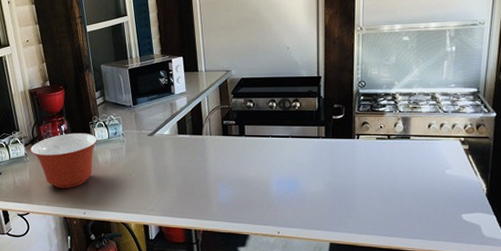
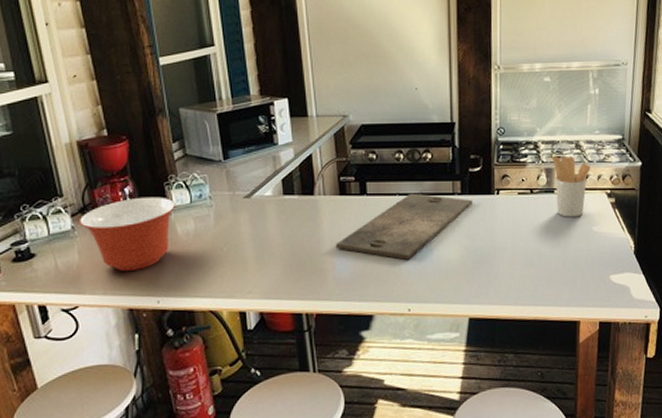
cutting board: none [219,135,335,191] -> present [335,193,473,260]
utensil holder: none [409,107,446,161] -> present [552,156,591,217]

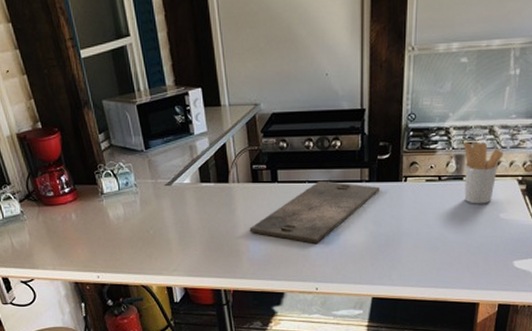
mixing bowl: present [80,197,175,272] -> none [27,184,106,251]

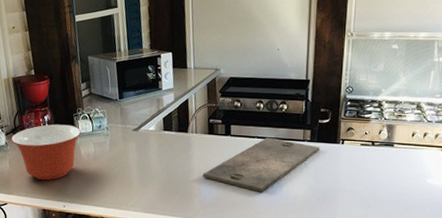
mixing bowl: none [27,184,106,251] -> present [11,124,81,181]
utensil holder: present [463,142,504,204] -> none [394,115,430,170]

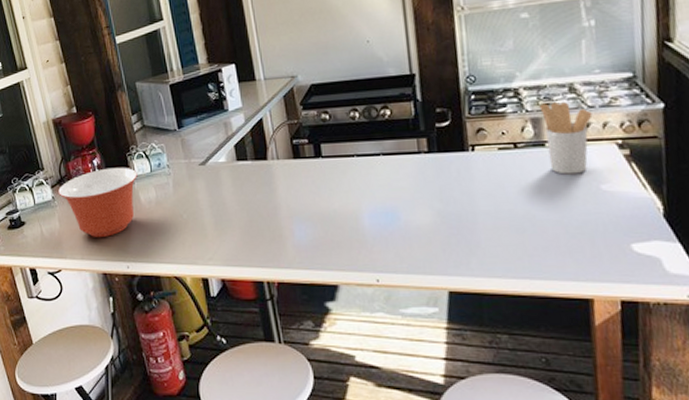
cutting board: present [202,137,320,192] -> none [292,153,443,226]
utensil holder: none [394,115,430,170] -> present [539,102,593,175]

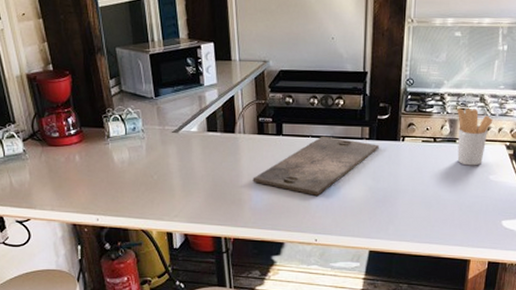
mixing bowl: present [58,167,137,238] -> none [30,127,112,192]
cutting board: none [292,153,443,226] -> present [252,136,379,196]

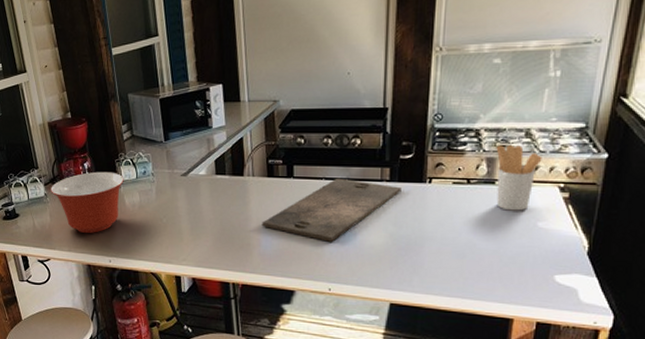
mixing bowl: none [30,127,112,192] -> present [51,171,124,234]

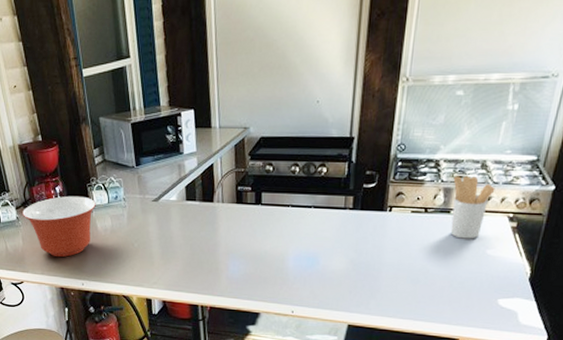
cutting board: present [261,178,402,242] -> none [230,205,363,267]

